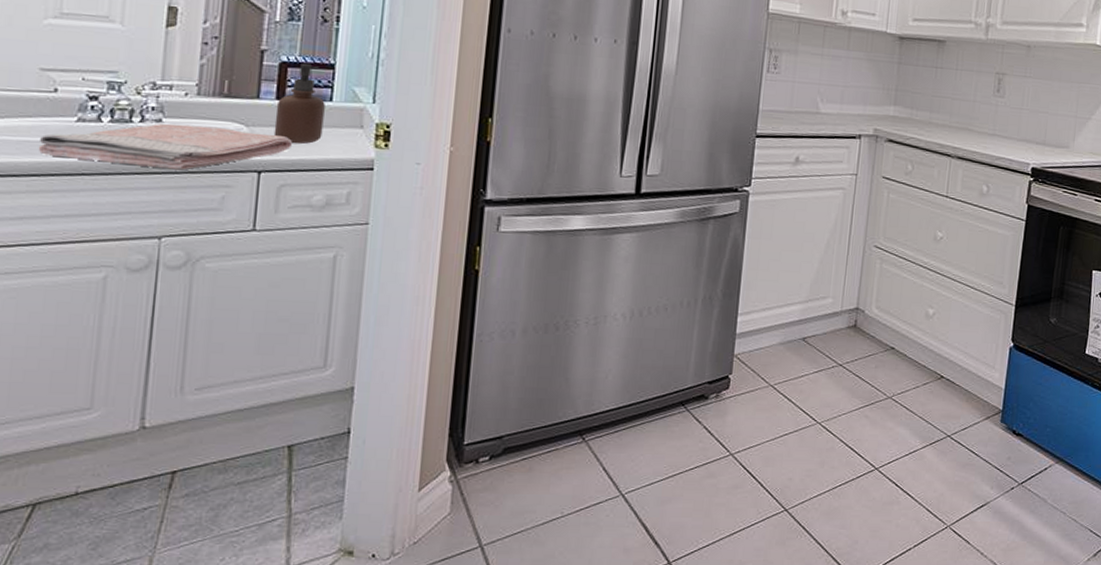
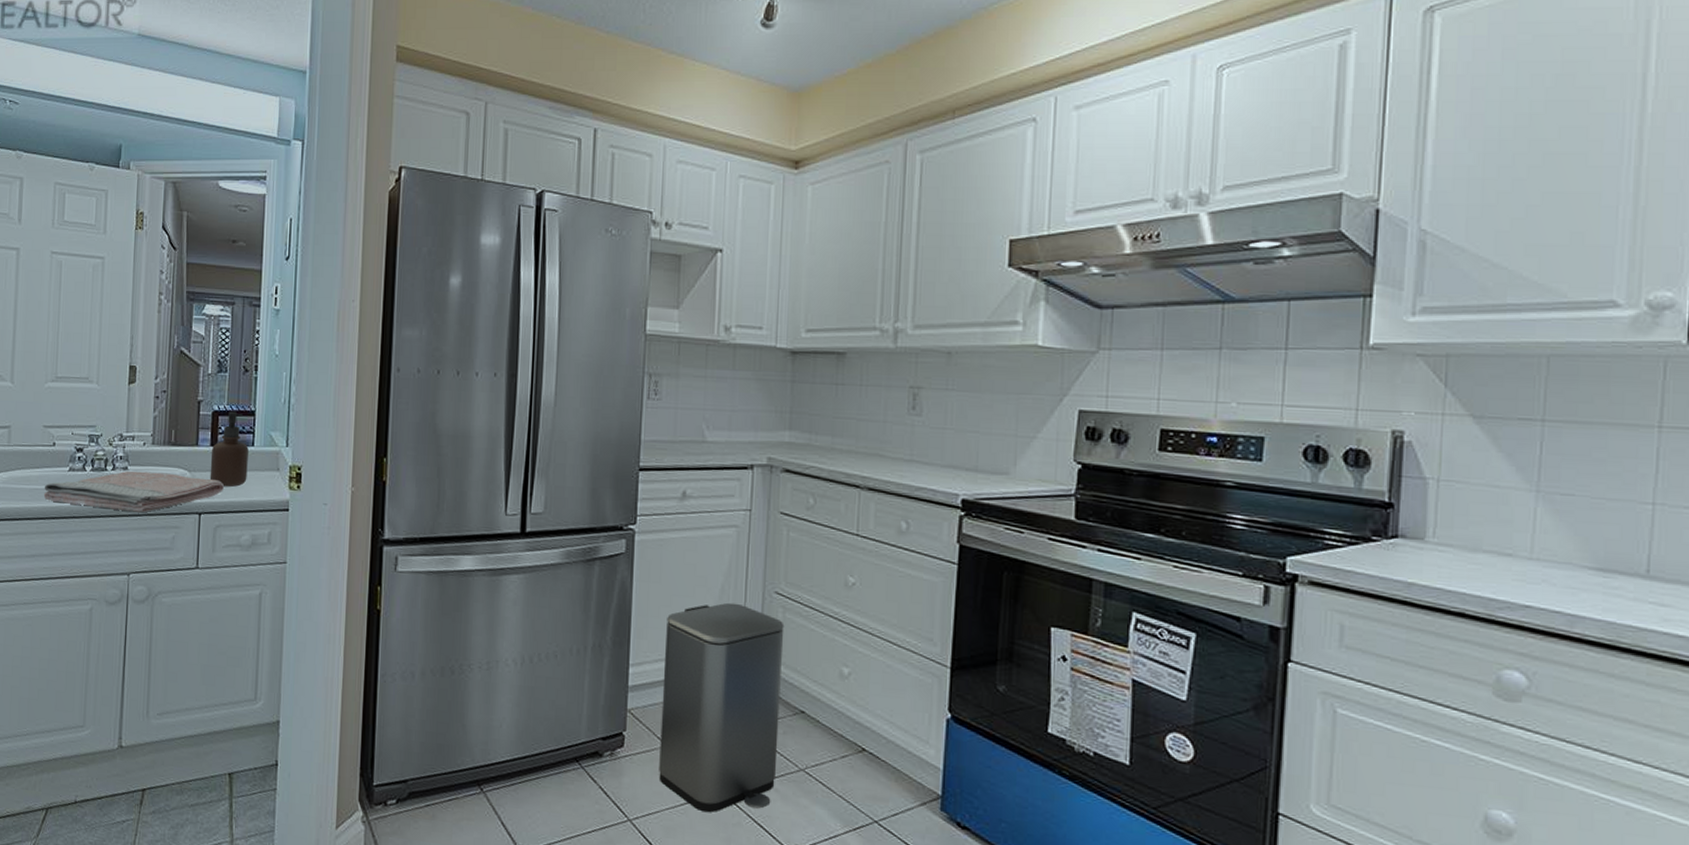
pedal bin: none [761,256,881,440] -> present [659,602,785,812]

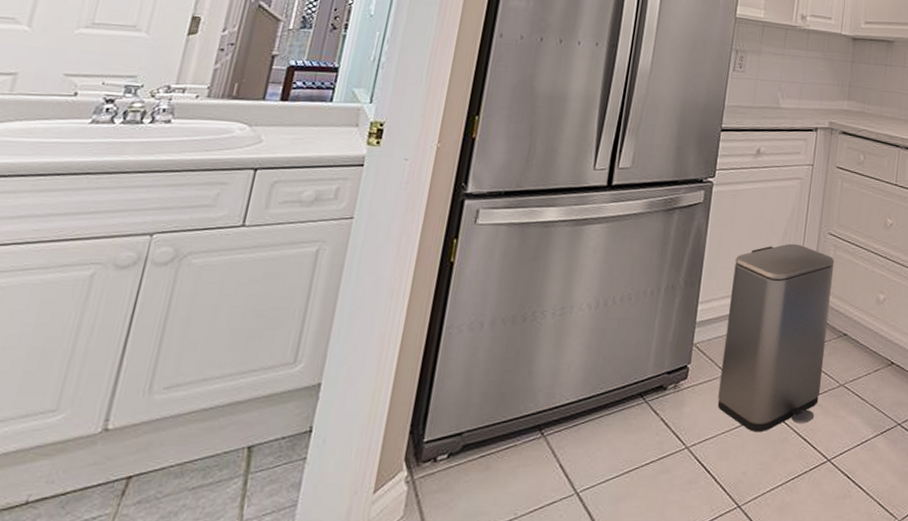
towel: present [43,471,225,513] -> none [49,124,291,169]
soap dispenser: present [210,411,249,488] -> none [273,66,326,143]

